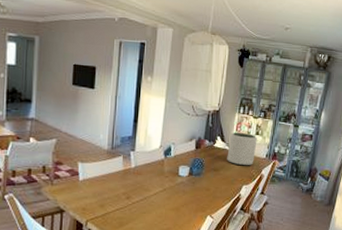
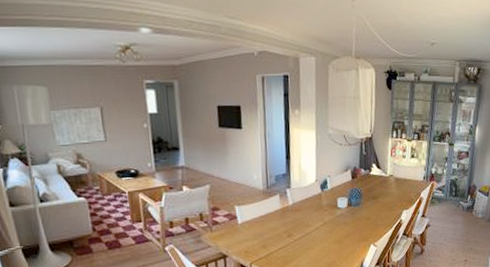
plant pot: present [227,133,257,166] -> none [384,157,413,191]

